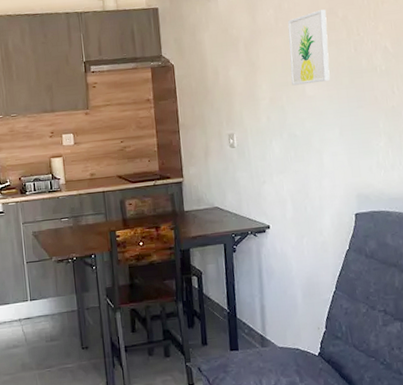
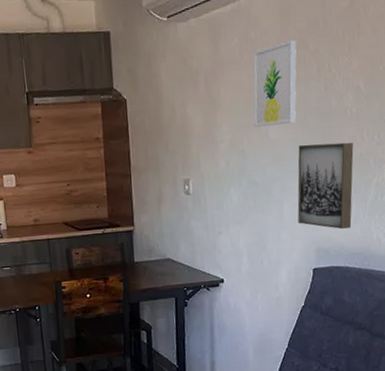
wall art: none [333,96,389,176] -> present [297,142,354,230]

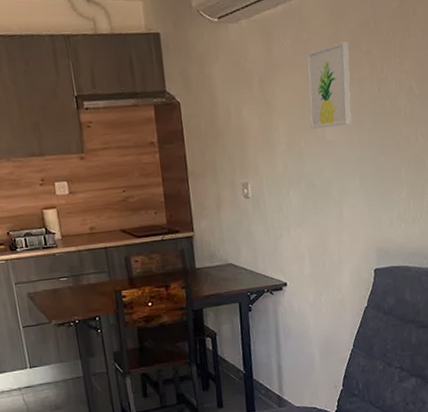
wall art: present [297,142,354,230] -> none [354,142,410,230]

